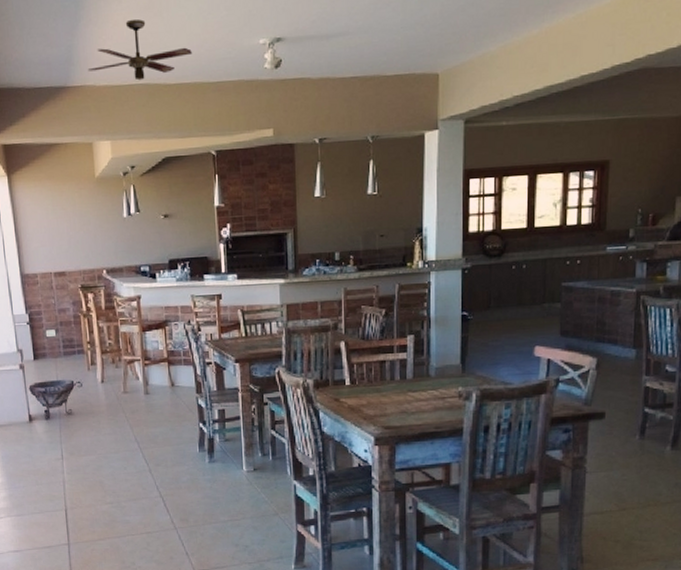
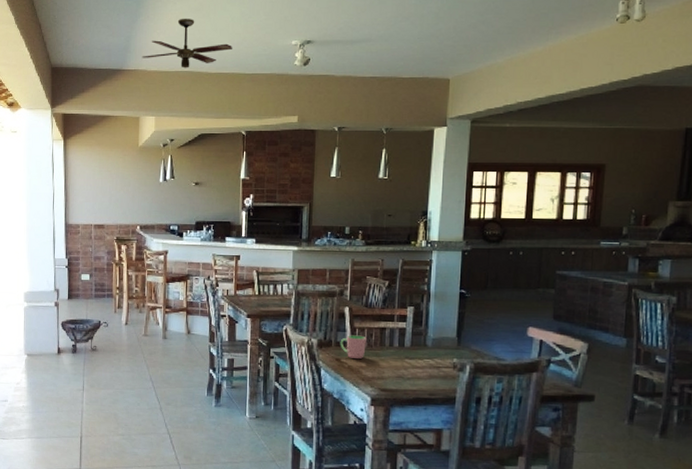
cup: none [337,371,366,397] -> present [340,335,367,359]

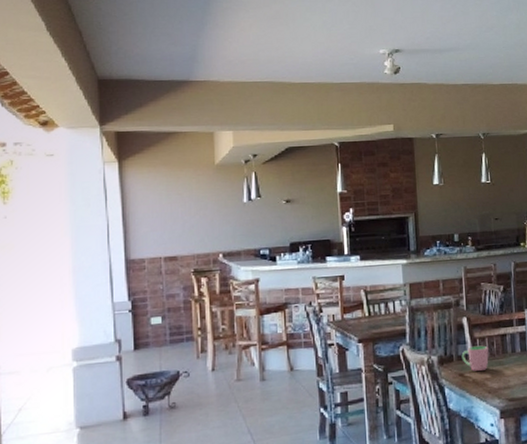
ceiling fan: present [141,18,233,68] -> none [212,26,317,79]

